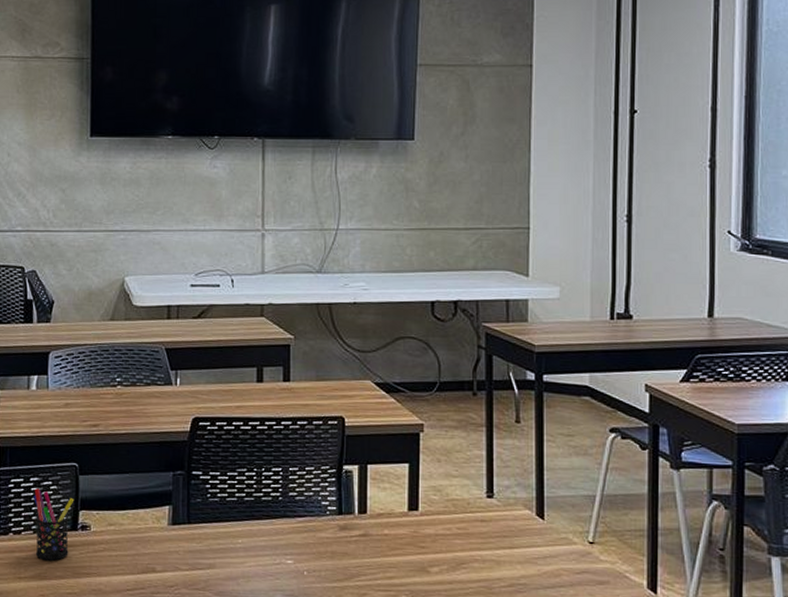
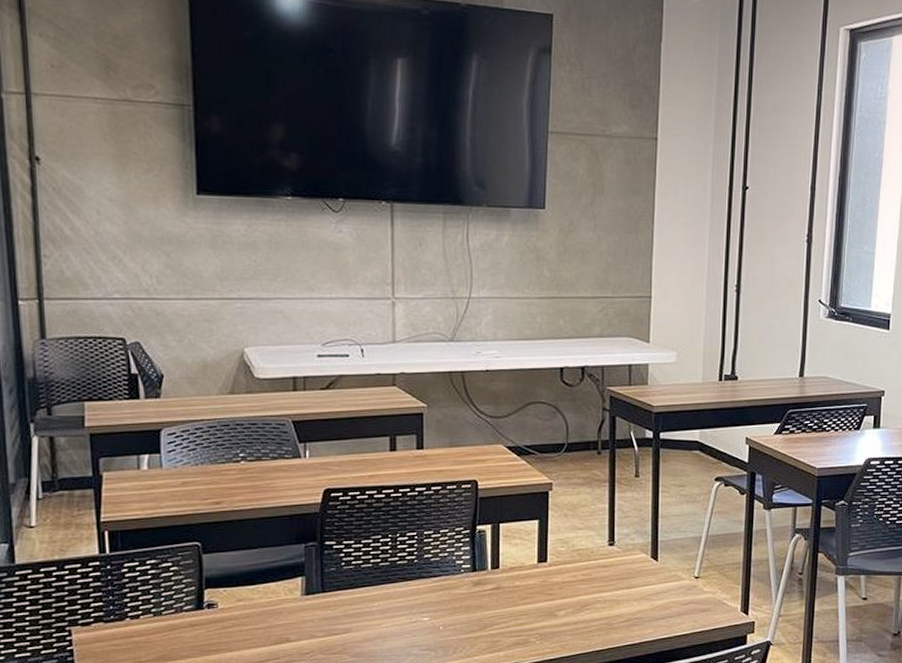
pen holder: present [33,488,75,561] -> none [150,571,198,642]

